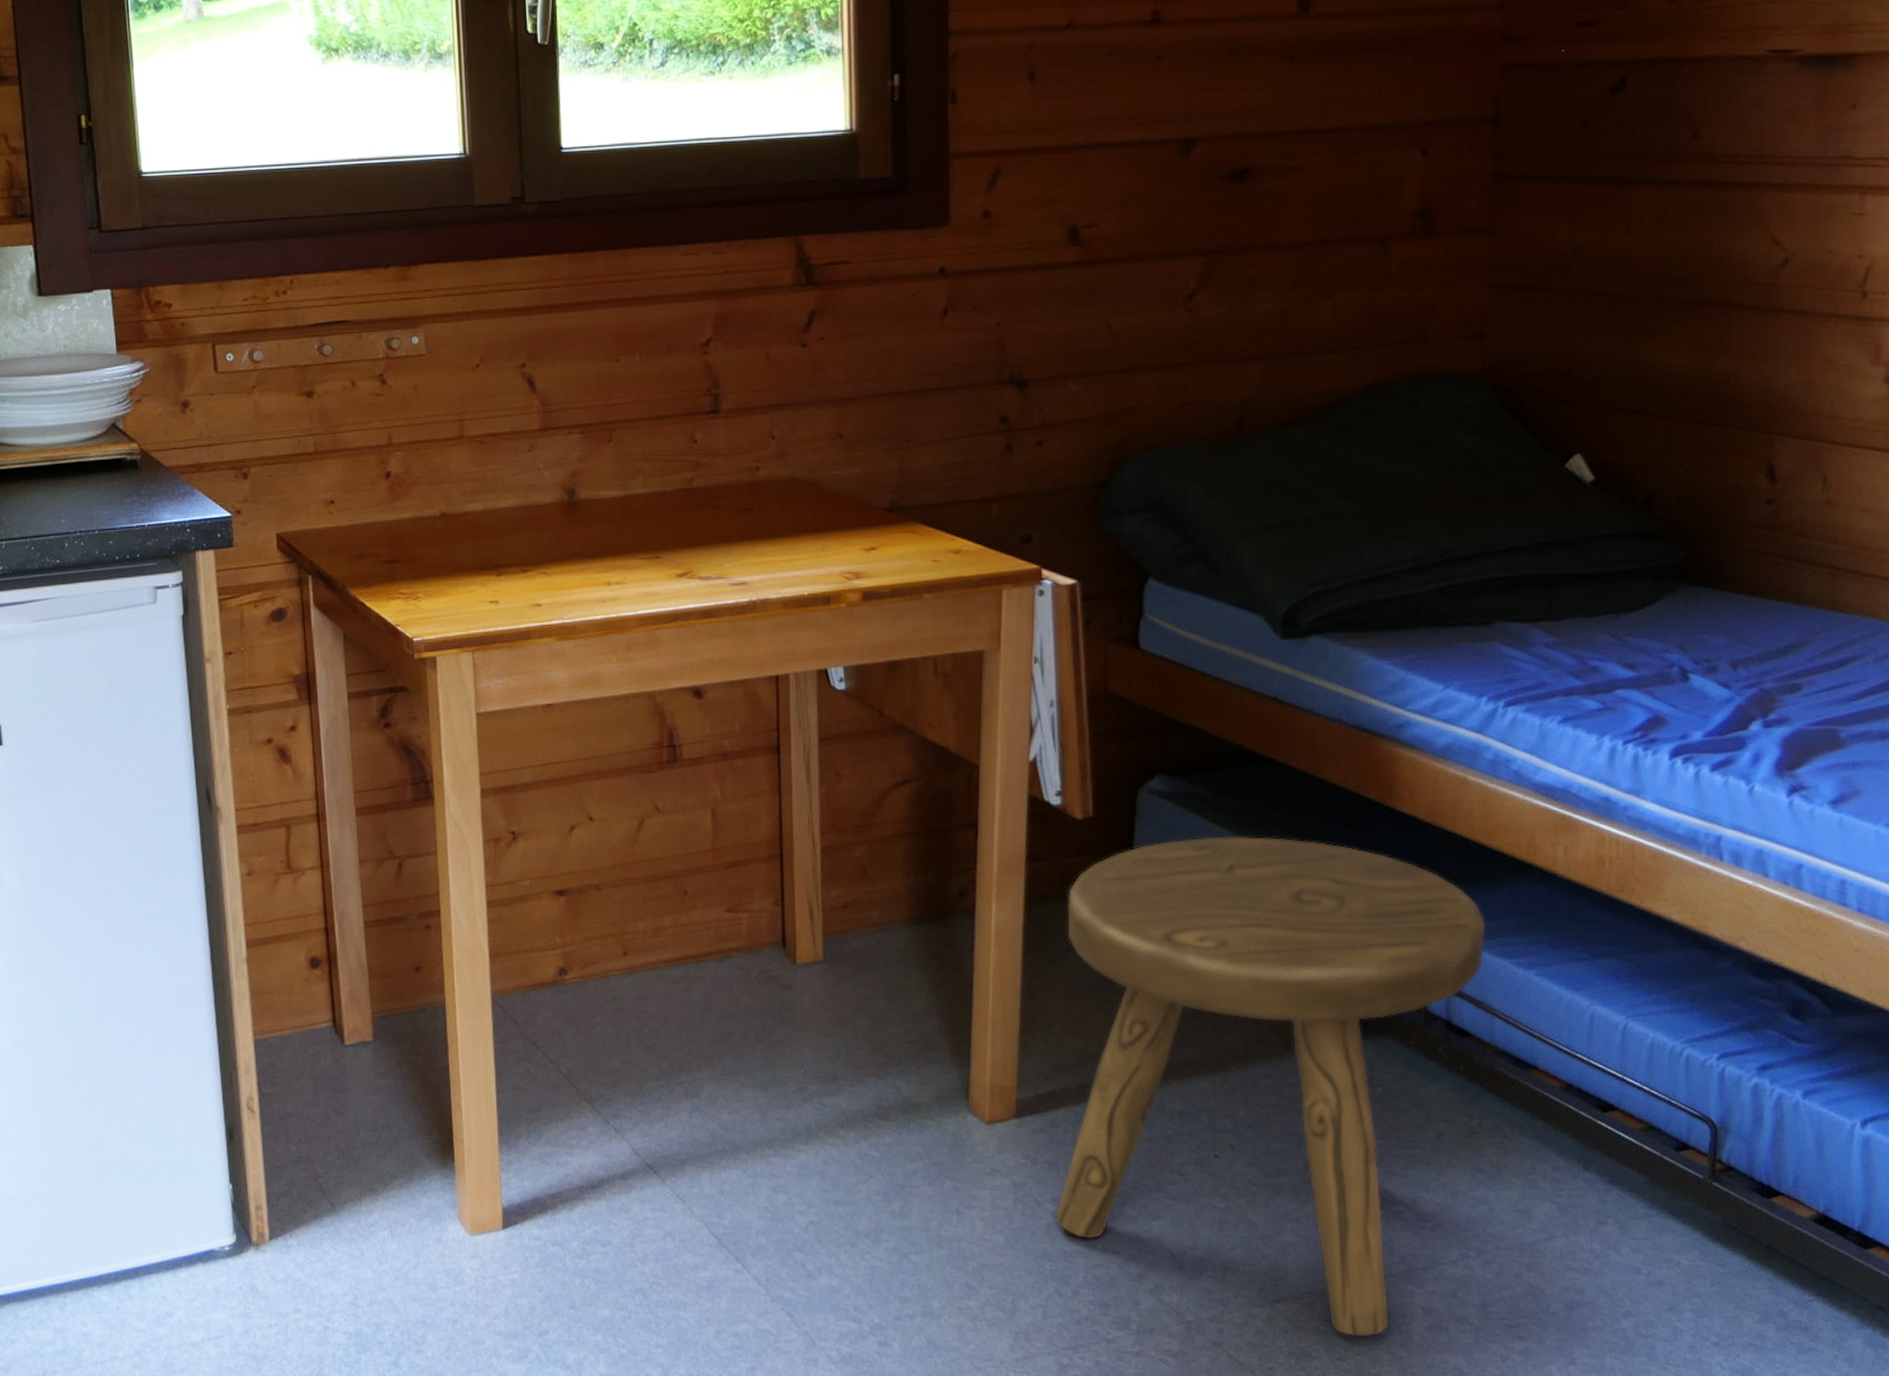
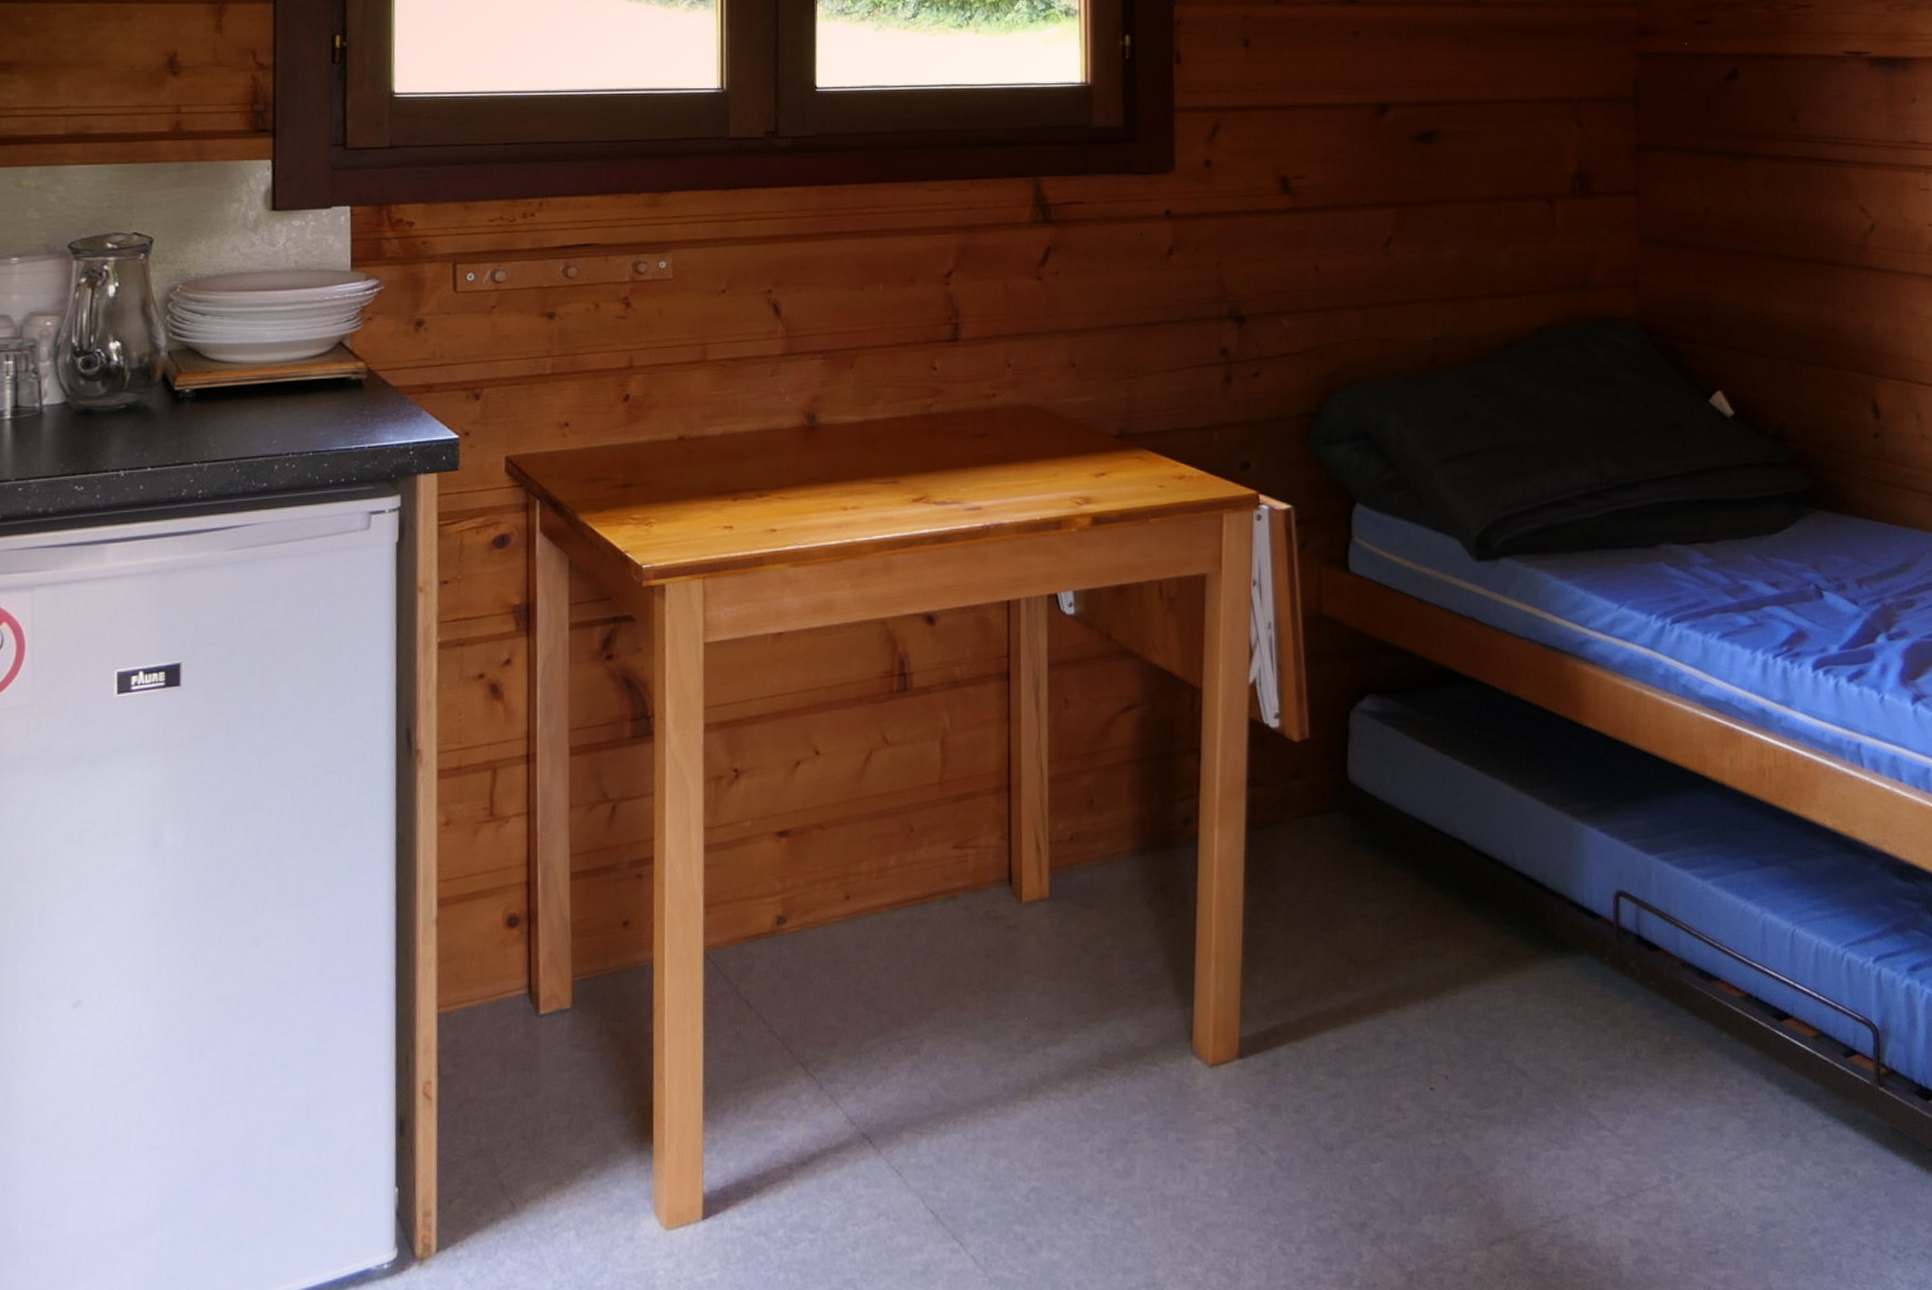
stool: present [1056,837,1486,1337] -> none [1278,755,1667,1277]

